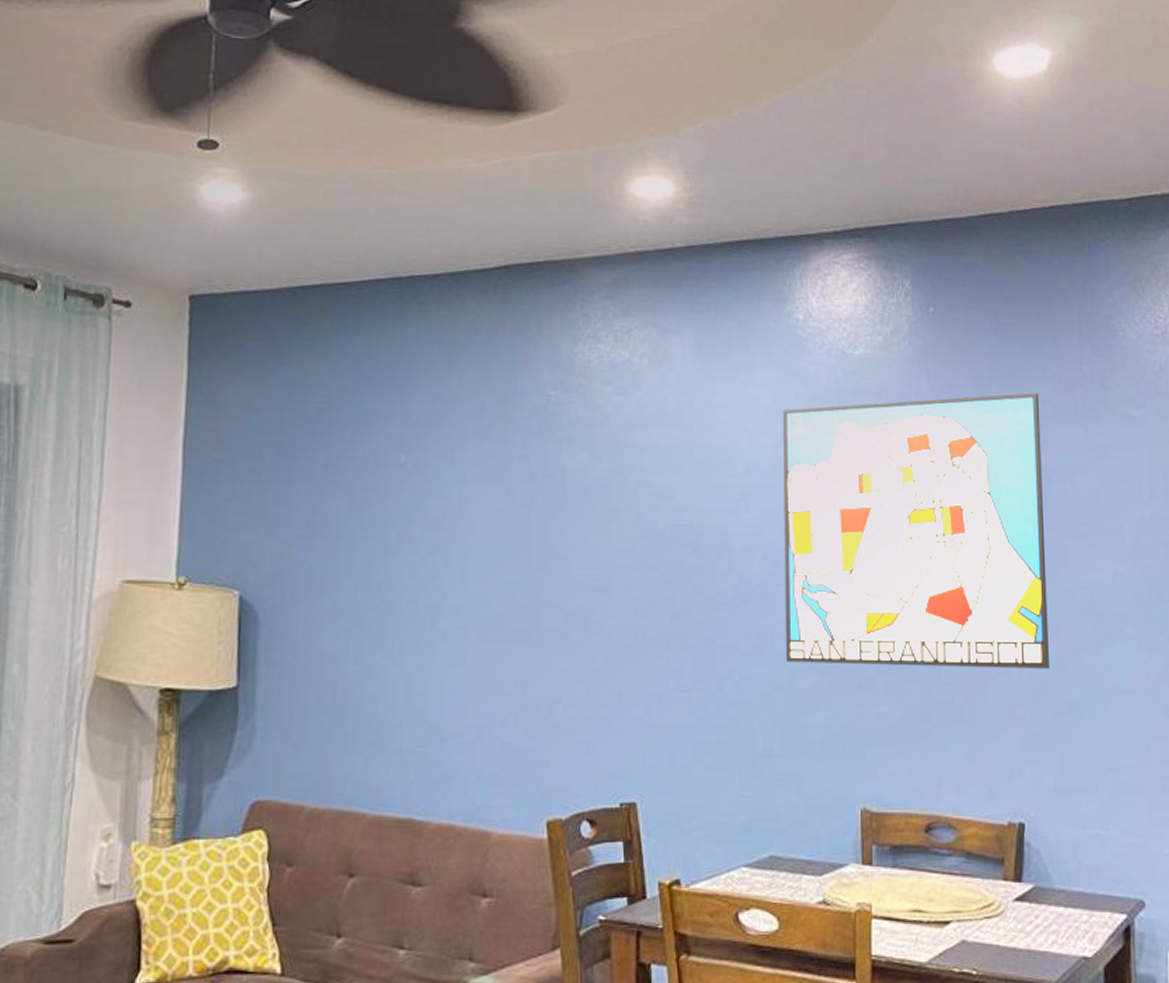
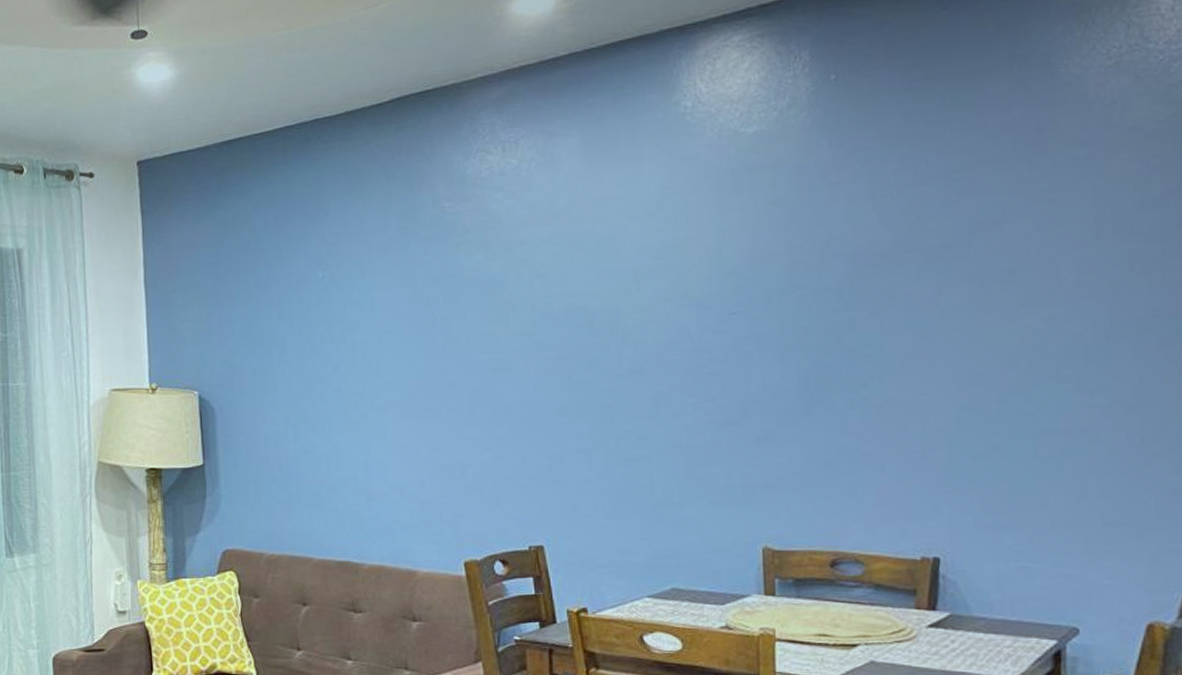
wall art: present [782,393,1049,669] -> none [672,145,969,423]

